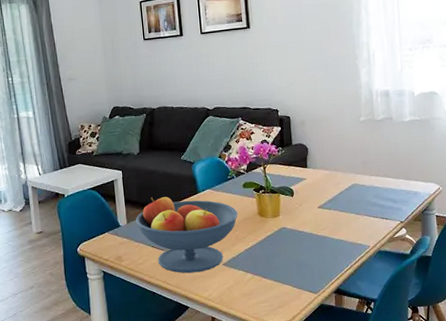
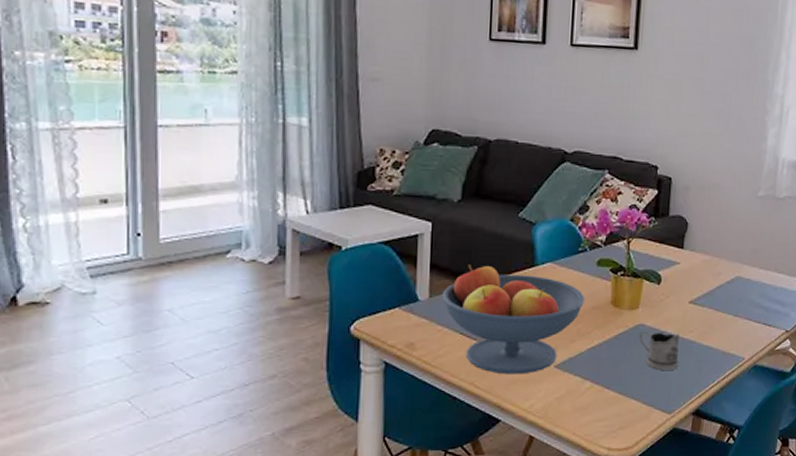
tea glass holder: none [283,231,317,261] -> present [639,330,680,370]

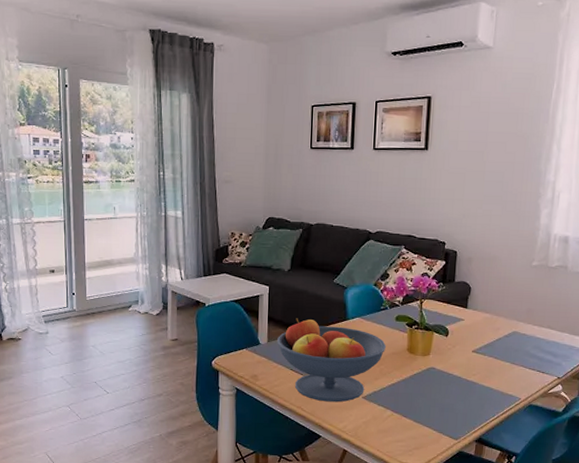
tea glass holder: present [639,330,680,370] -> none [430,372,464,405]

